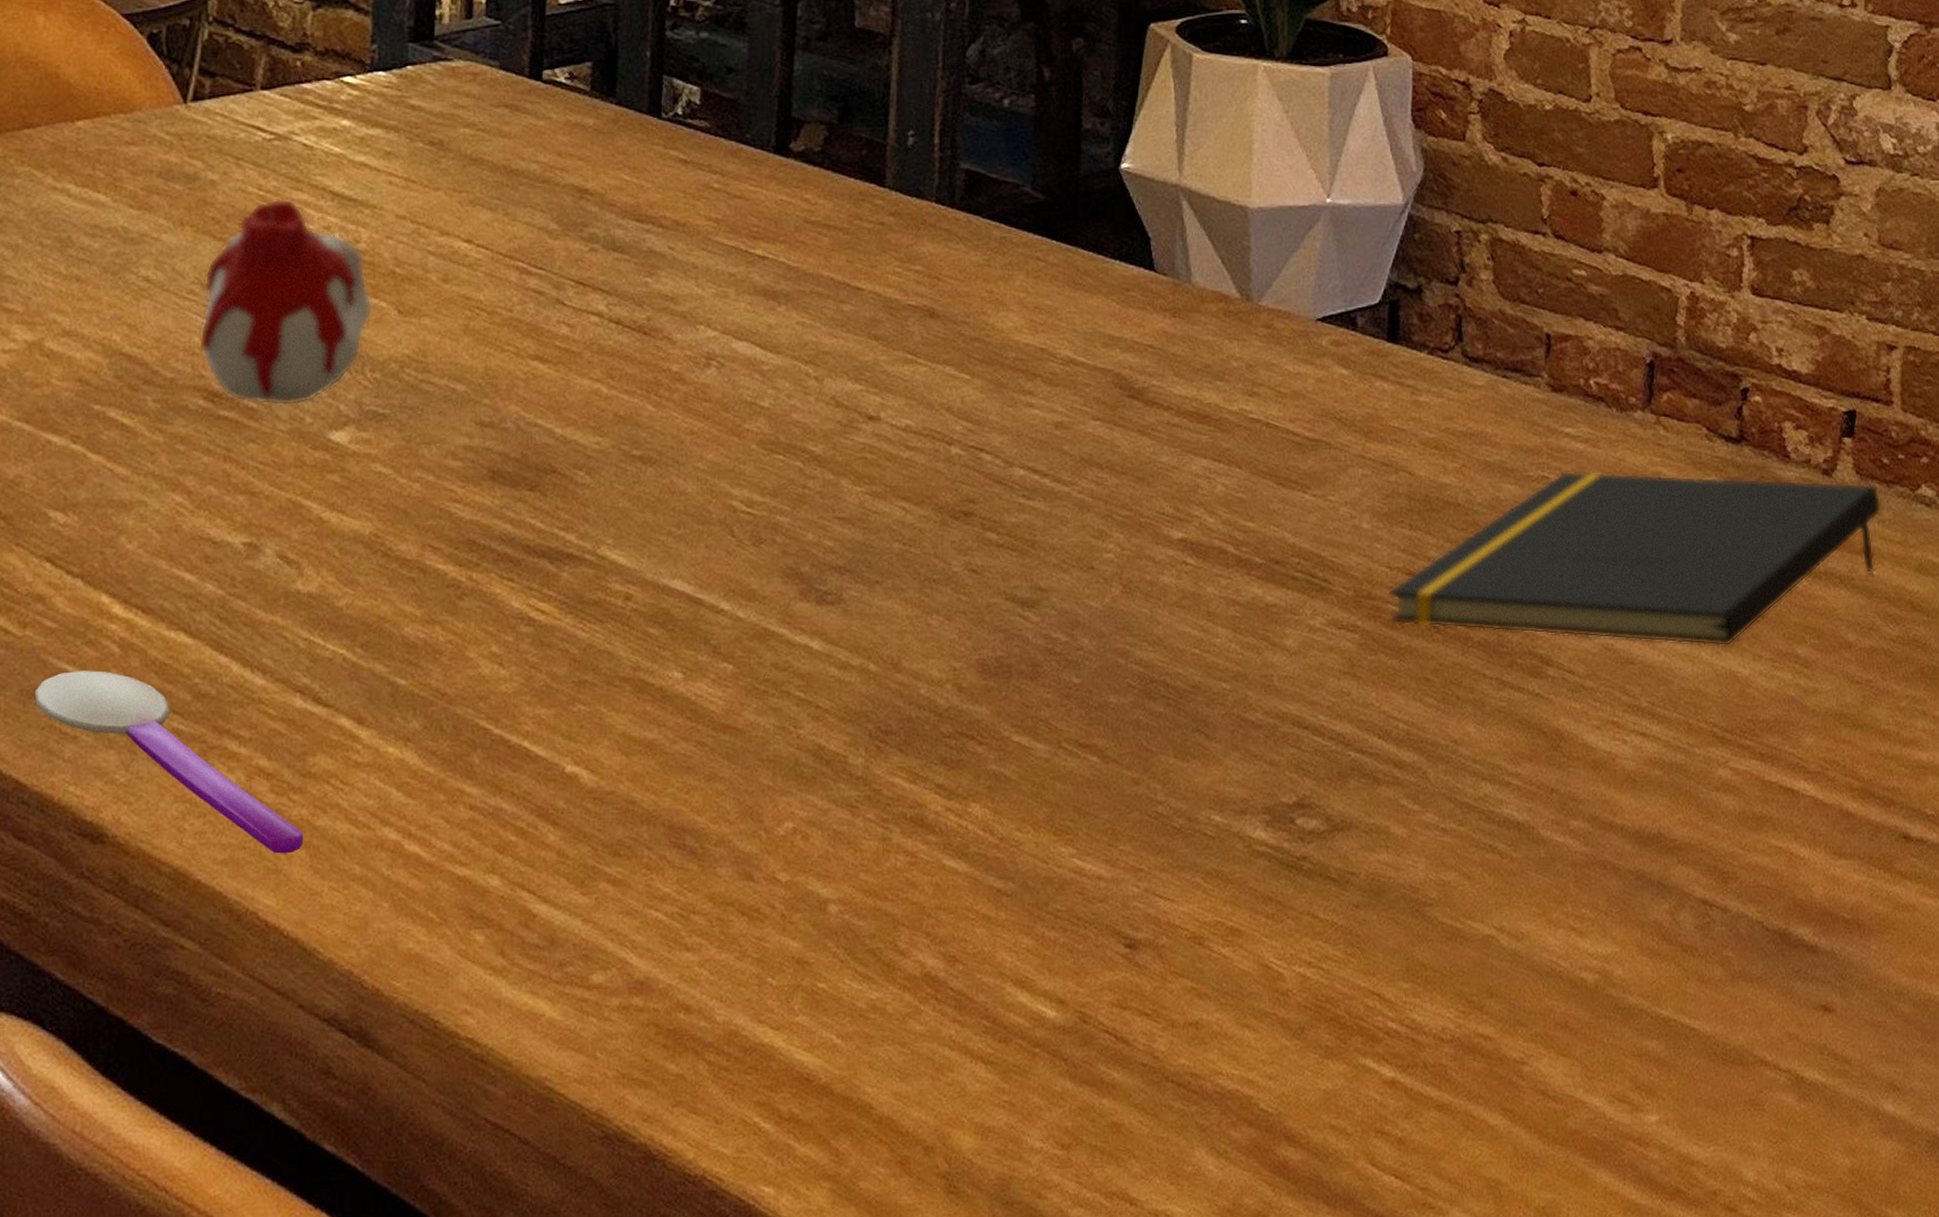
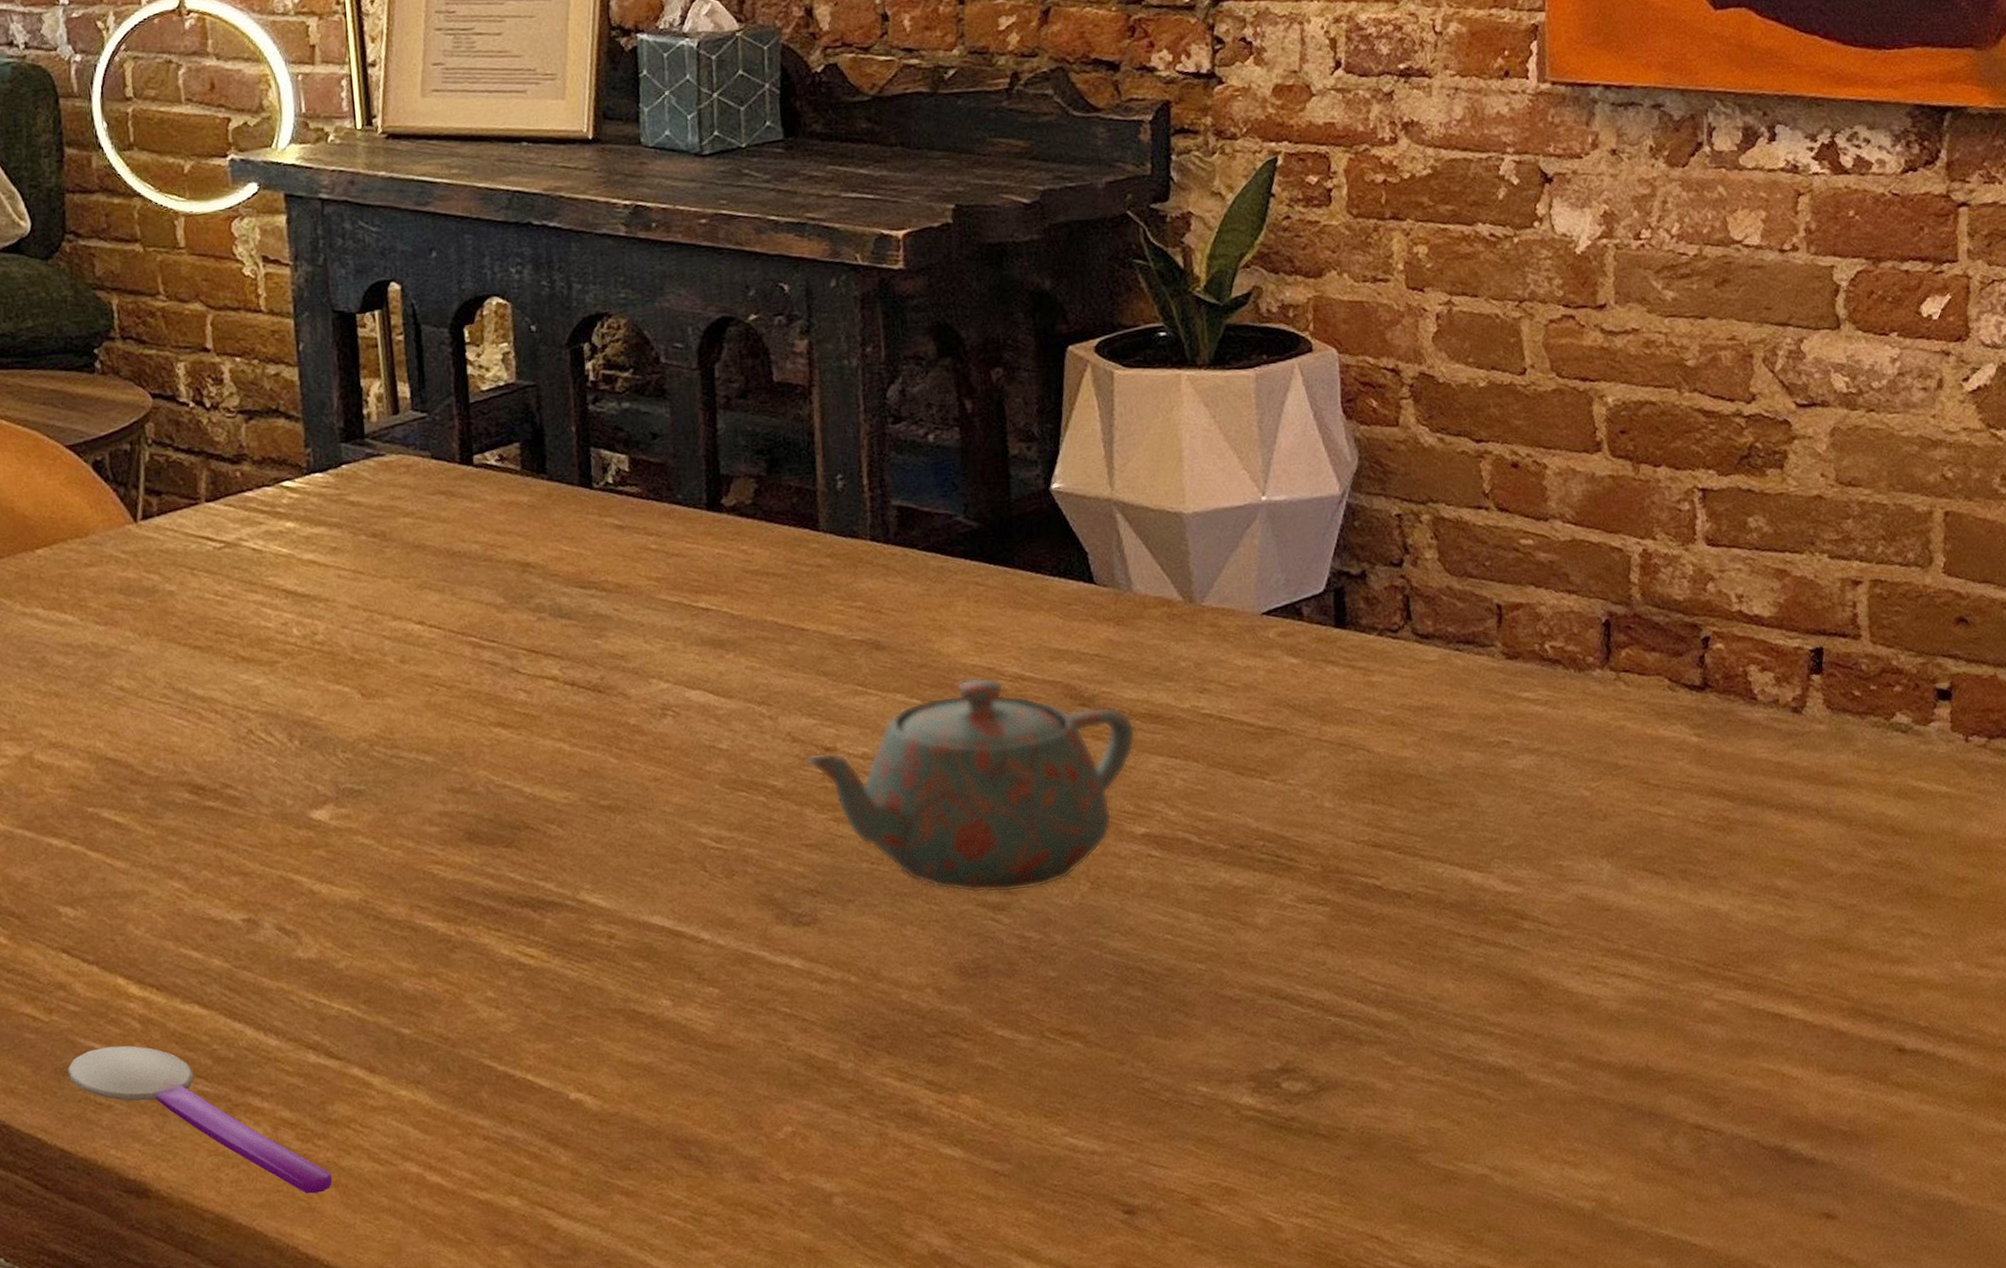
candle: present [198,199,373,406] -> none [174,601,338,793]
teapot: none [847,358,1182,589] -> present [805,677,1136,893]
notepad: present [1388,470,1881,647] -> none [1355,716,1855,895]

